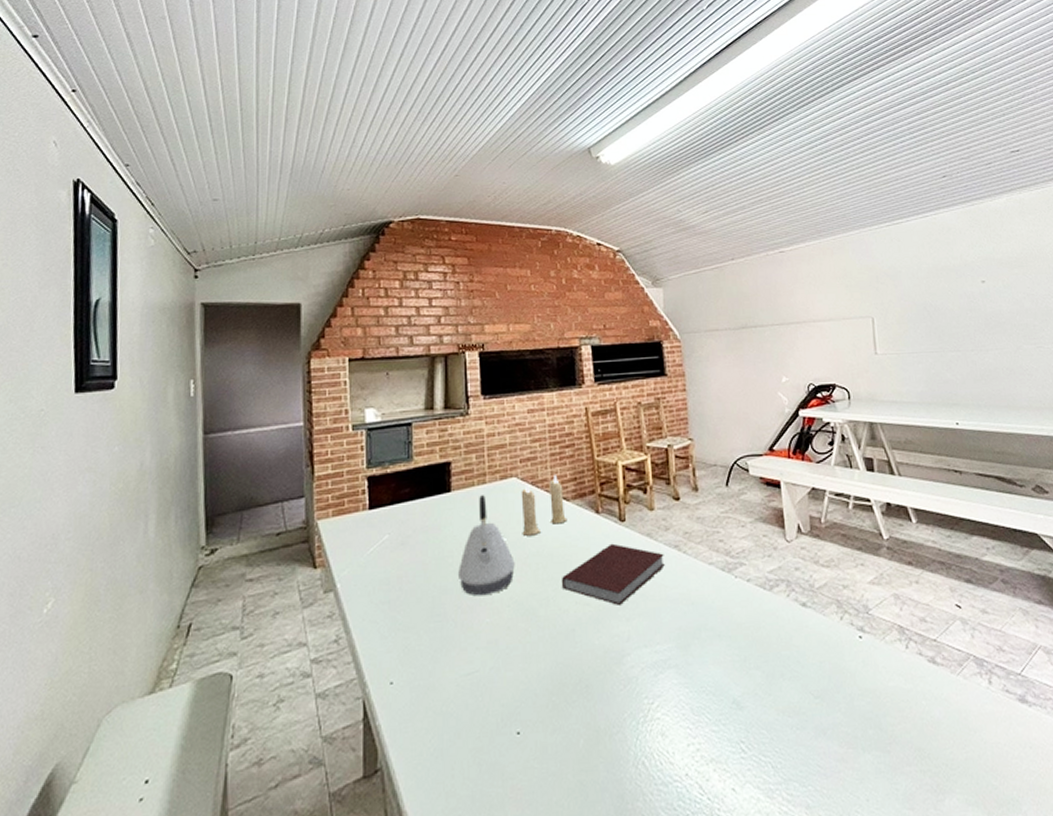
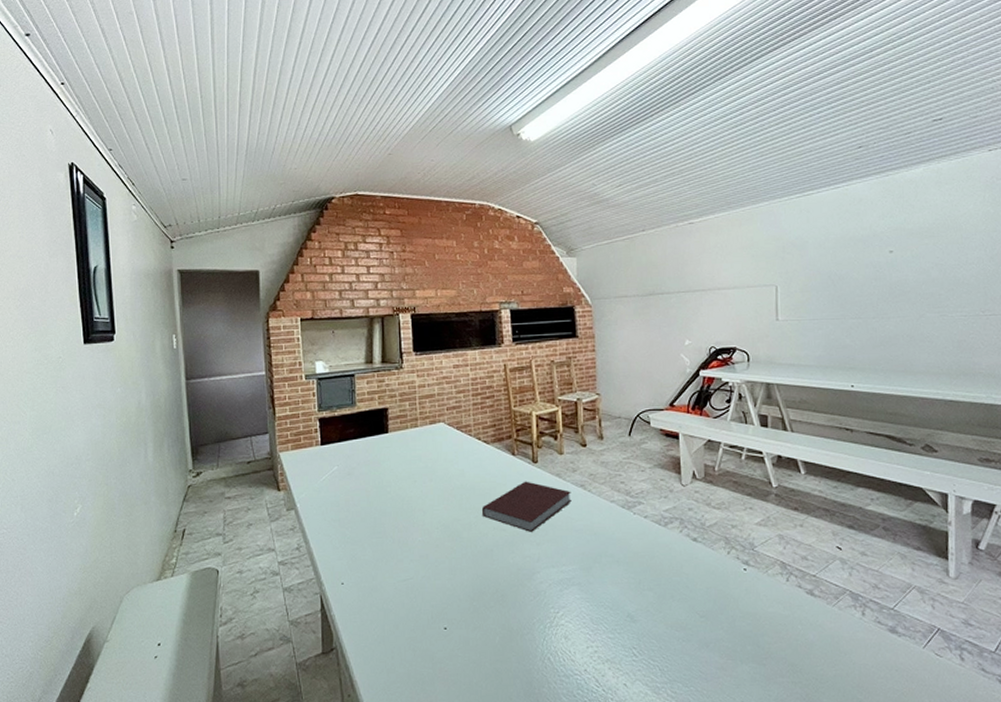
kettle: present [458,495,515,596] -> none [395,437,443,519]
candle: present [521,474,568,536] -> none [447,421,487,472]

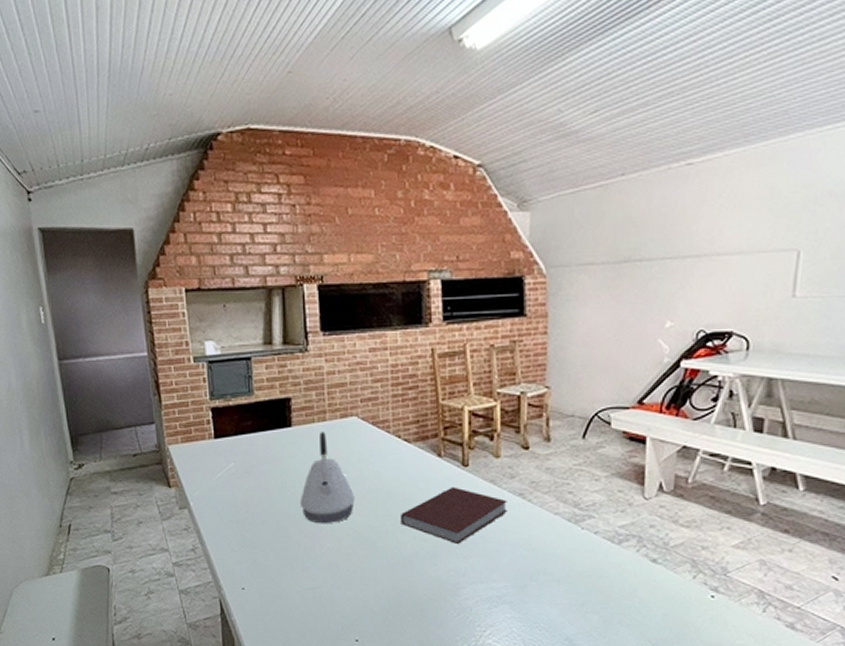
kettle: none [395,437,443,519] -> present [300,432,355,524]

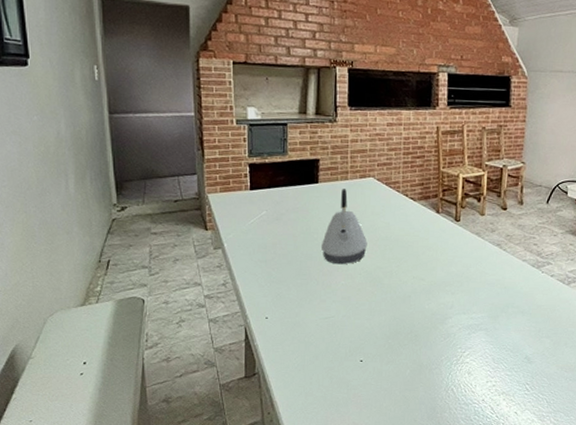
notebook: present [400,486,507,544] -> none [403,237,488,283]

